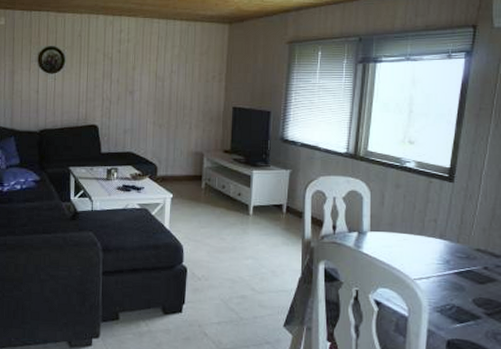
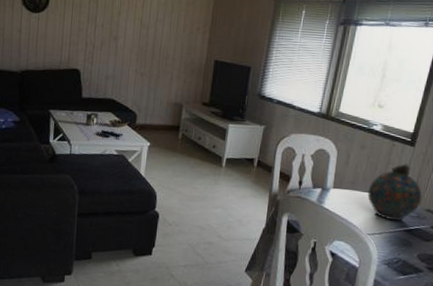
snuff bottle: none [409,201,469,264] -> present [367,164,422,221]

